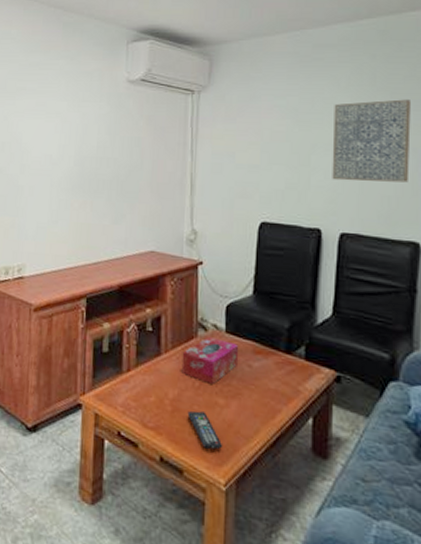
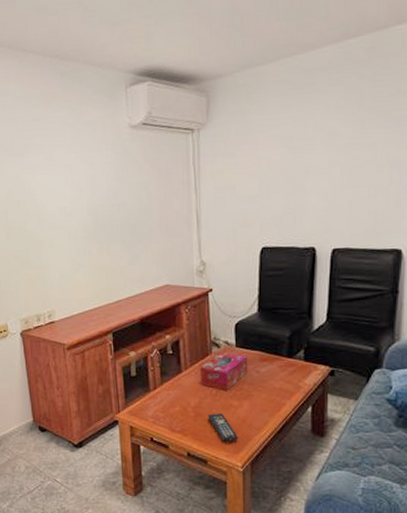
wall art: present [332,99,411,183] -> none [324,116,395,201]

